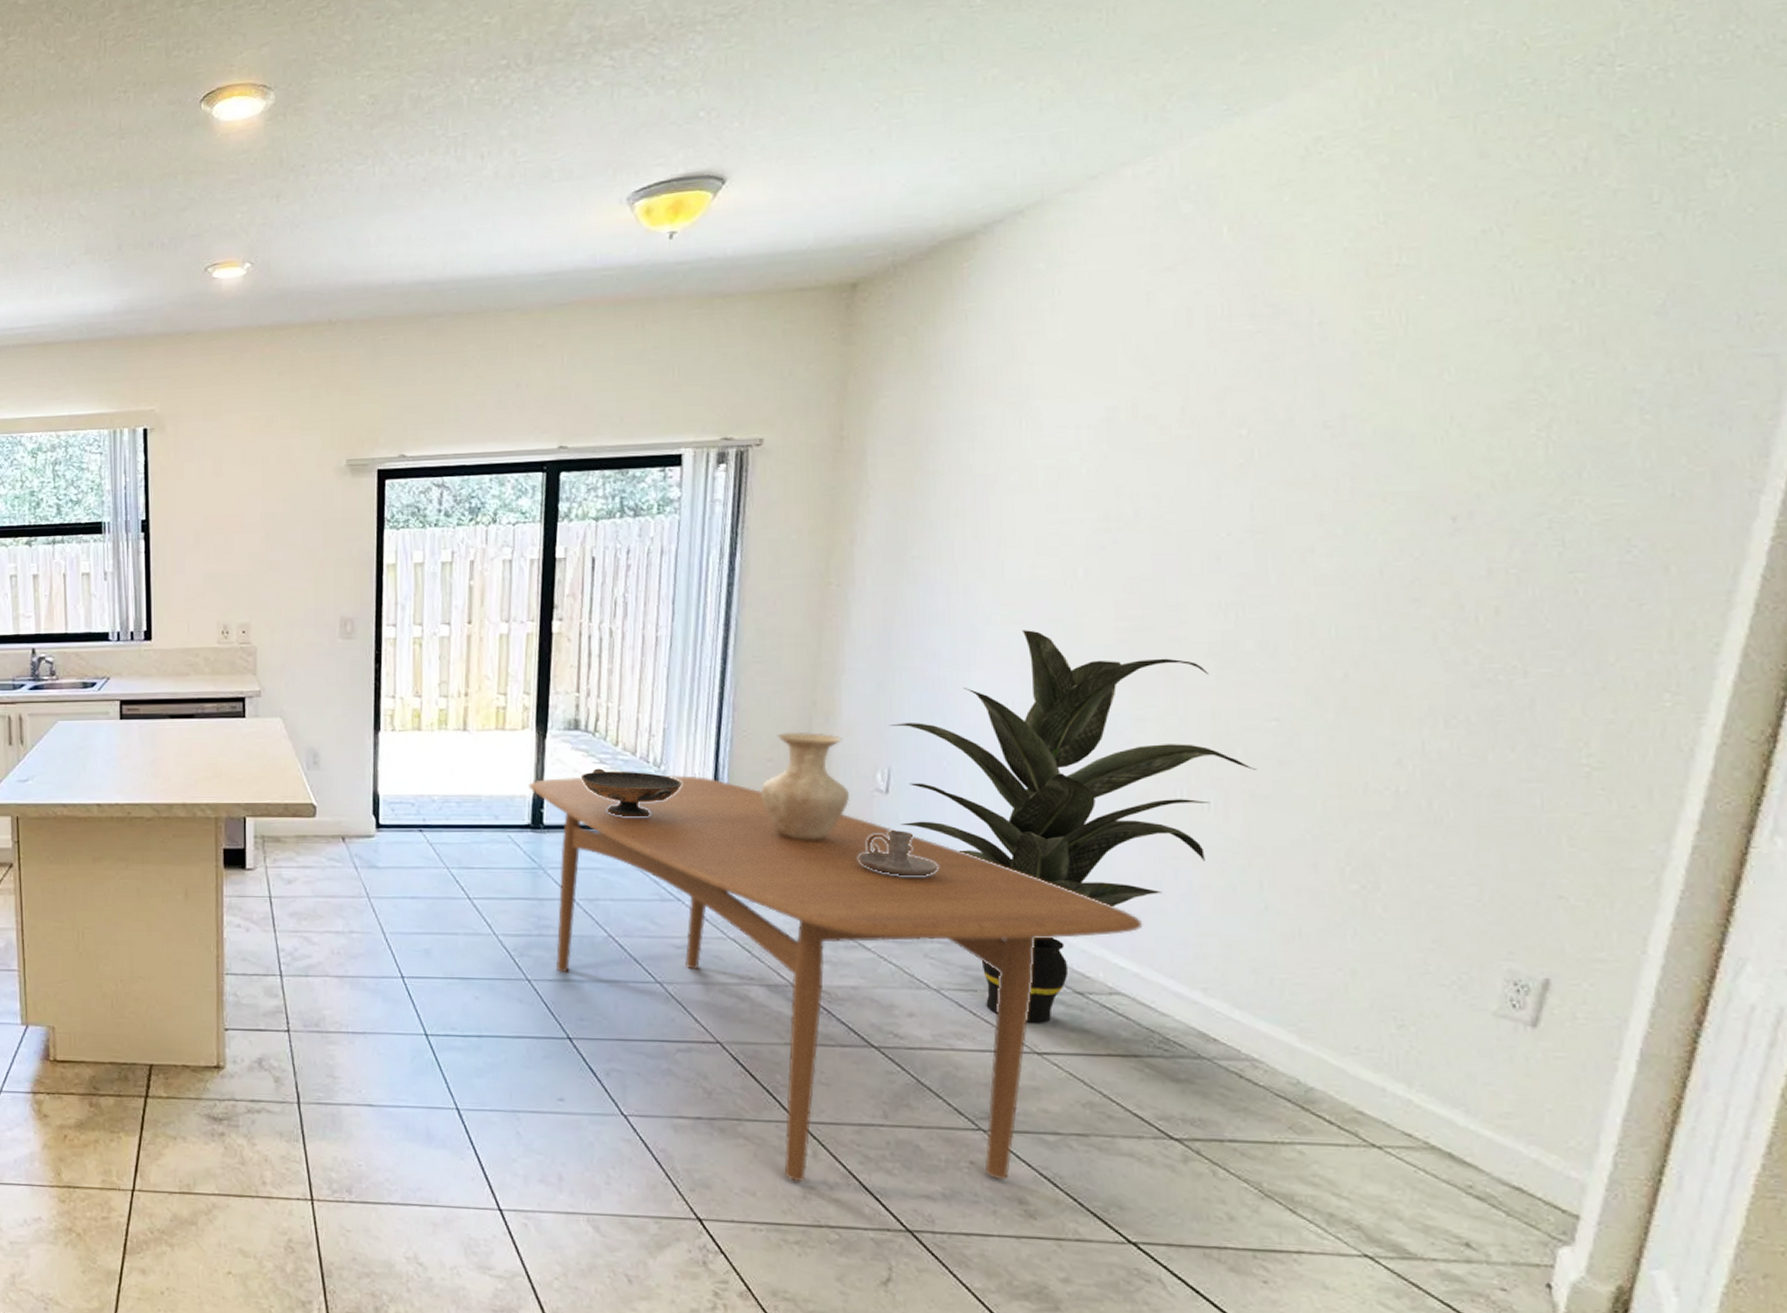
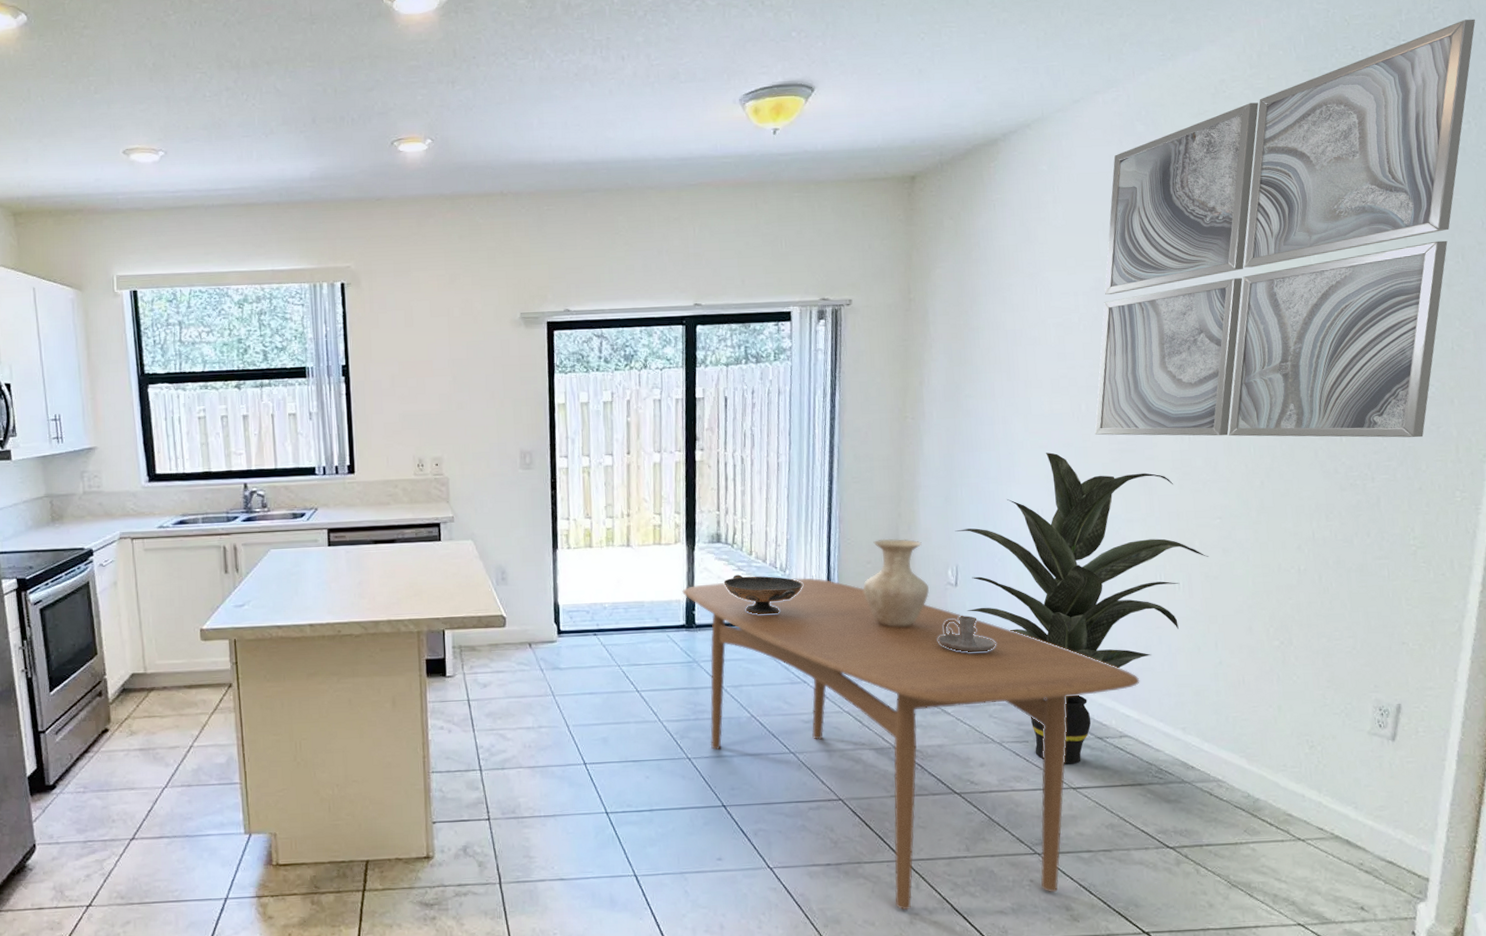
wall art: none [1095,27,1749,619] -> present [1095,19,1476,438]

